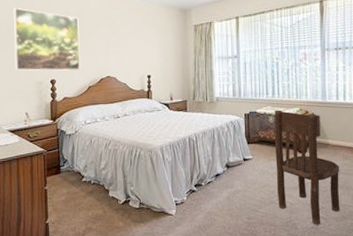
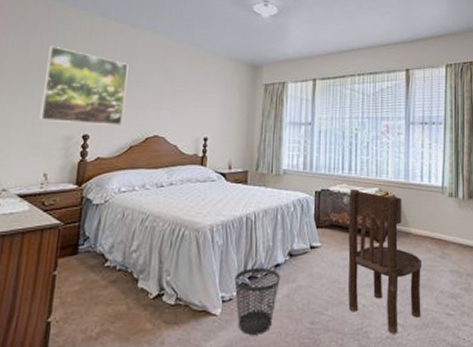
wastebasket: none [184,177,221,229] -> present [234,268,280,335]

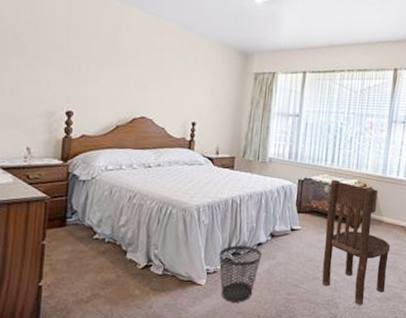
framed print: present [39,45,129,126] -> none [19,13,113,104]

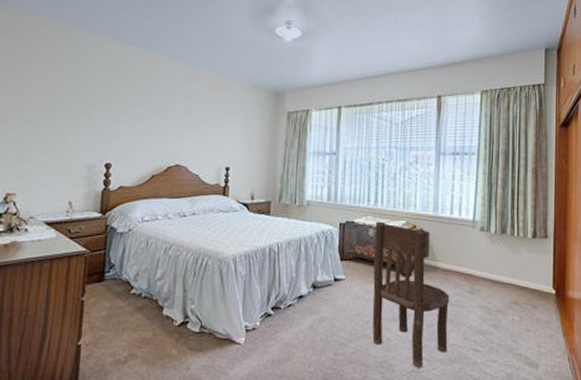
wastebasket: present [219,245,262,302] -> none [257,299,303,364]

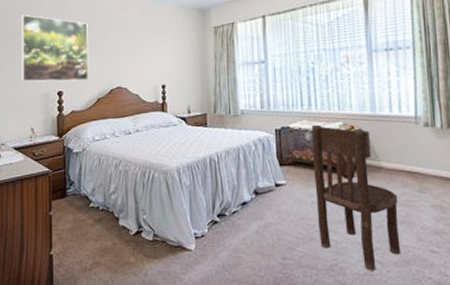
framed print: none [62,72,149,154] -> present [21,14,89,82]

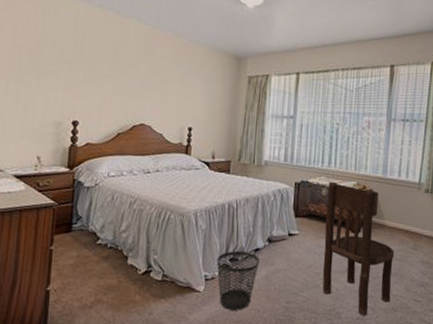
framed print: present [21,14,89,82] -> none [31,31,115,113]
wastebasket: none [204,206,248,269] -> present [216,251,259,310]

